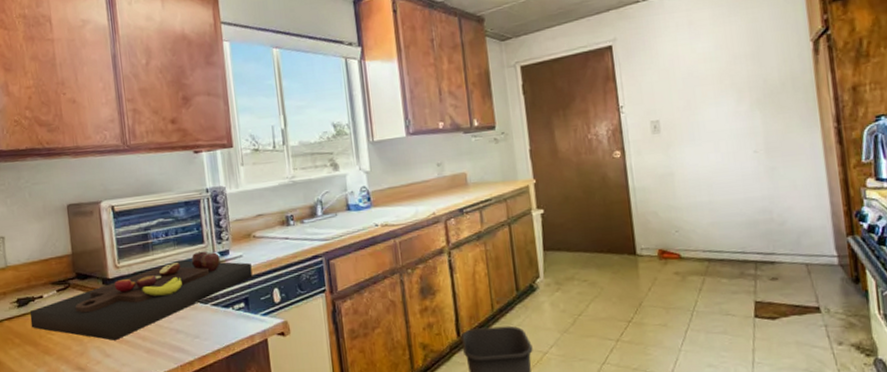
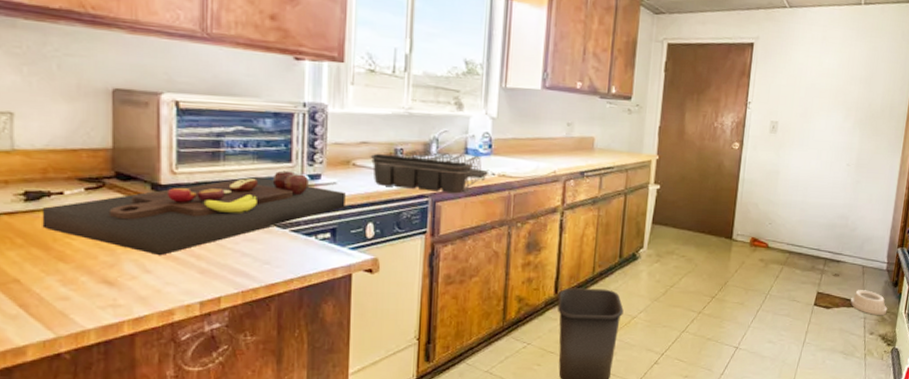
dish rack: none [266,210,372,253] -> present [370,150,490,194]
pet bowl: none [801,292,855,321] -> present [850,290,888,315]

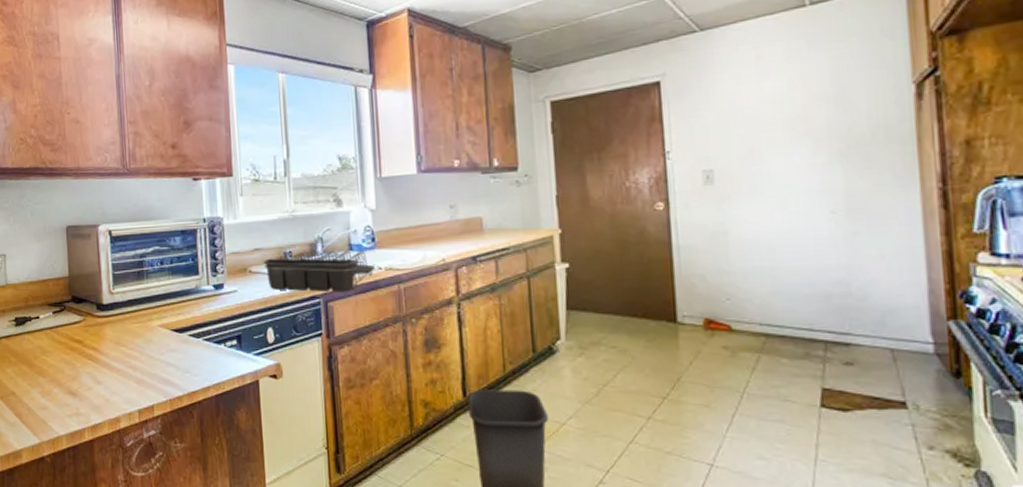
cutting board: present [42,170,346,255] -> none [26,283,247,367]
pet bowl: present [850,290,888,315] -> none [882,384,952,420]

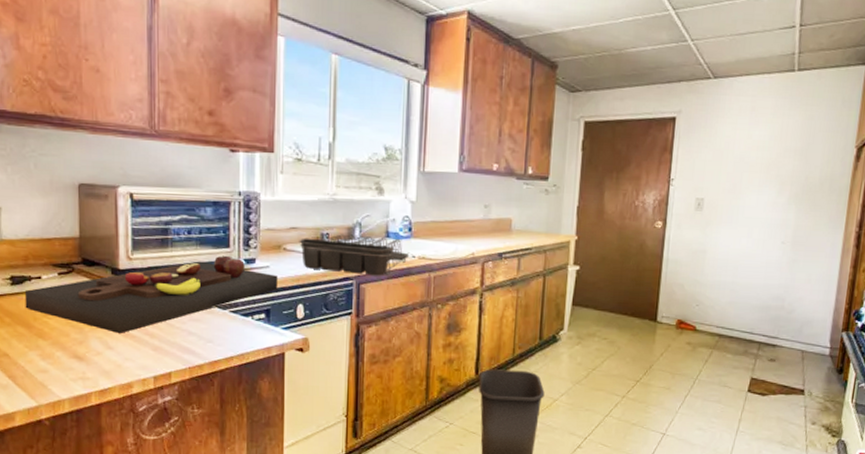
cutting board: none [26,283,247,367] -> present [24,255,278,333]

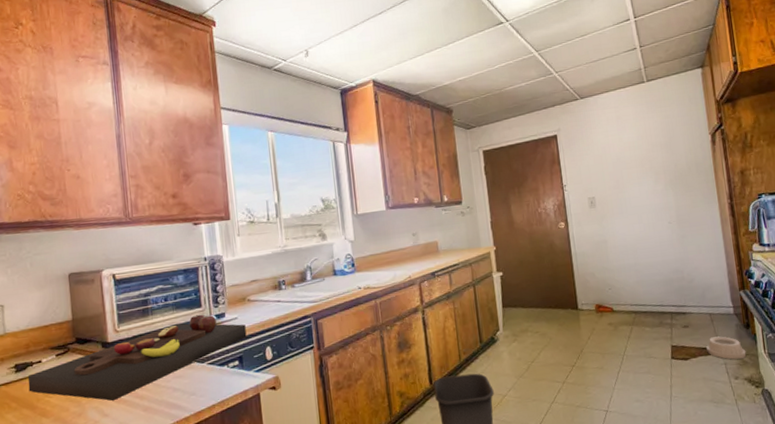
dish rack: present [299,234,410,277] -> none [260,275,356,315]
pet bowl: none [788,376,832,404] -> present [706,336,747,360]

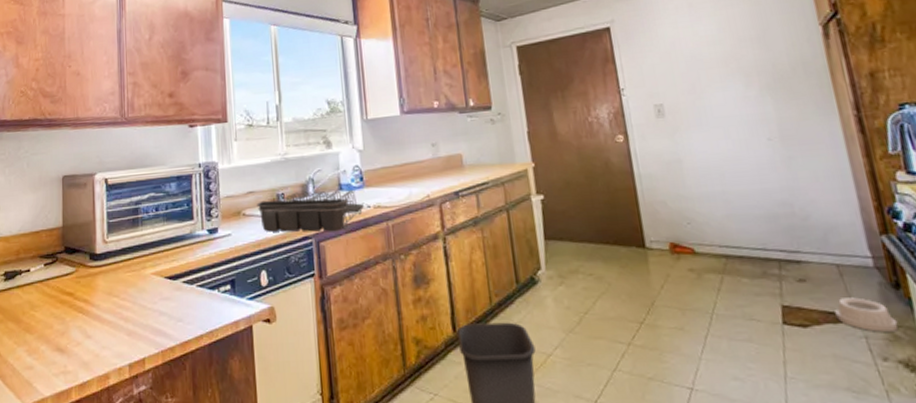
cutting board: present [27,314,247,401] -> none [15,228,240,320]
dish rack: none [260,275,356,315] -> present [256,190,365,233]

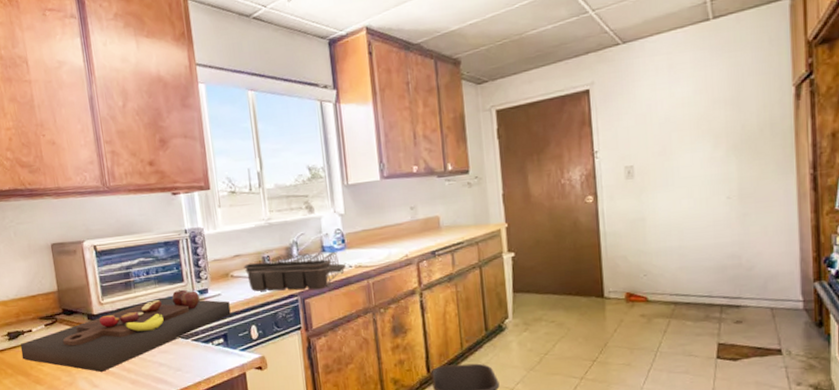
cutting board: none [15,228,240,320] -> present [20,289,231,372]
pet bowl: present [835,297,899,332] -> none [763,335,815,363]

